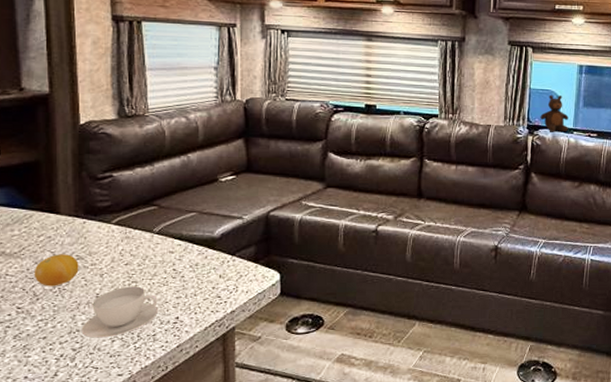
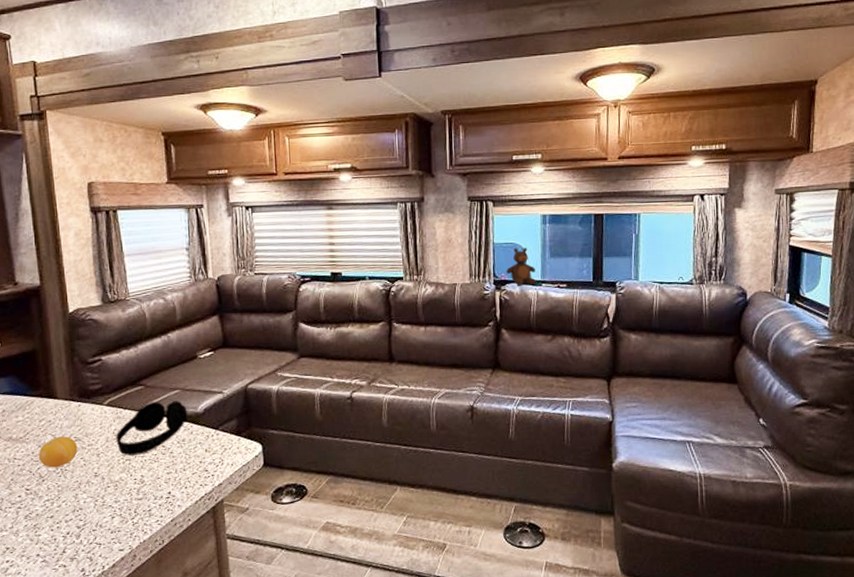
teacup: present [81,286,158,338] -> none [83,464,151,516]
headphones: none [122,223,203,277] -> present [115,401,188,456]

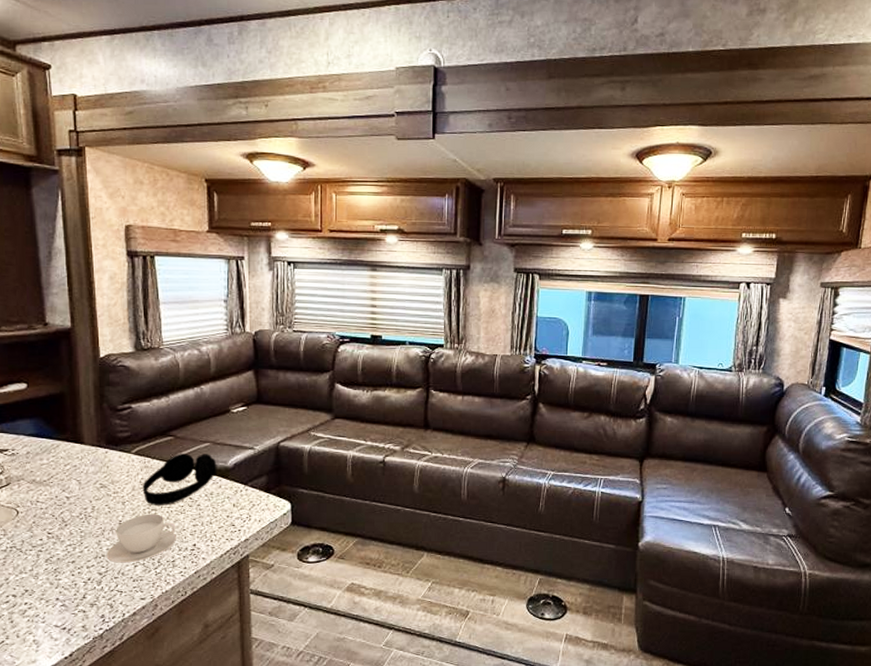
fruit: present [38,436,78,468] -> none [62,482,103,513]
teacup: none [83,464,151,516] -> present [106,514,176,563]
teddy bear: present [506,247,536,286] -> none [547,322,577,362]

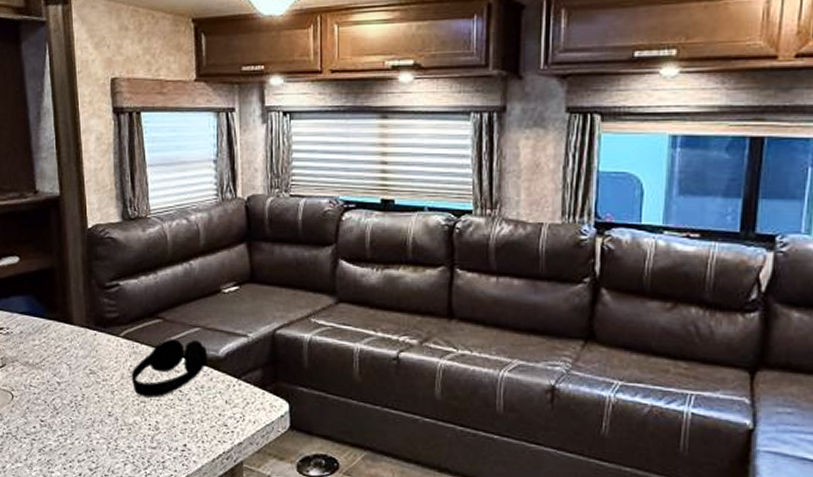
teacup: present [106,514,176,563] -> none [96,406,166,460]

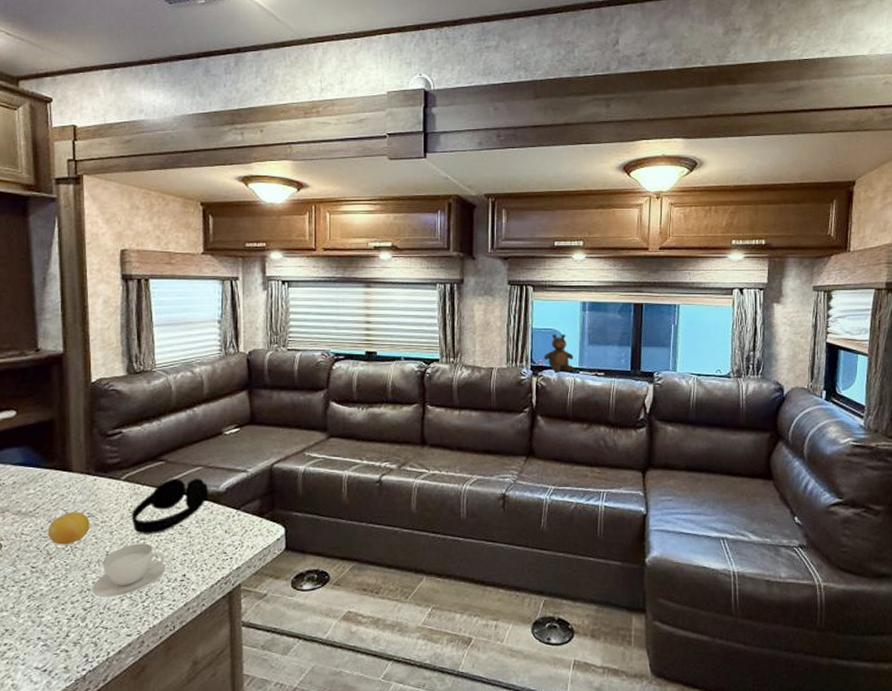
fruit: none [53,367,92,401] -> present [47,512,90,545]
teacup: none [96,406,166,460] -> present [92,543,165,597]
teddy bear: none [613,178,656,232] -> present [544,333,574,373]

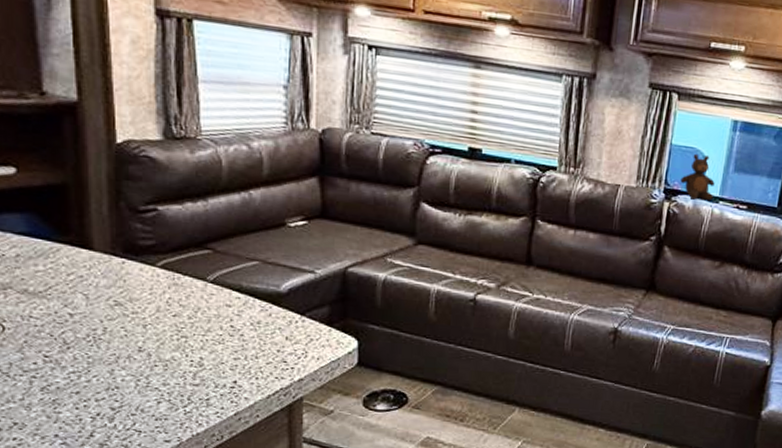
fruit: present [47,512,90,545] -> none [63,297,117,335]
teacup: present [92,543,165,597] -> none [121,341,212,398]
headphones: present [131,478,209,534] -> none [170,271,267,333]

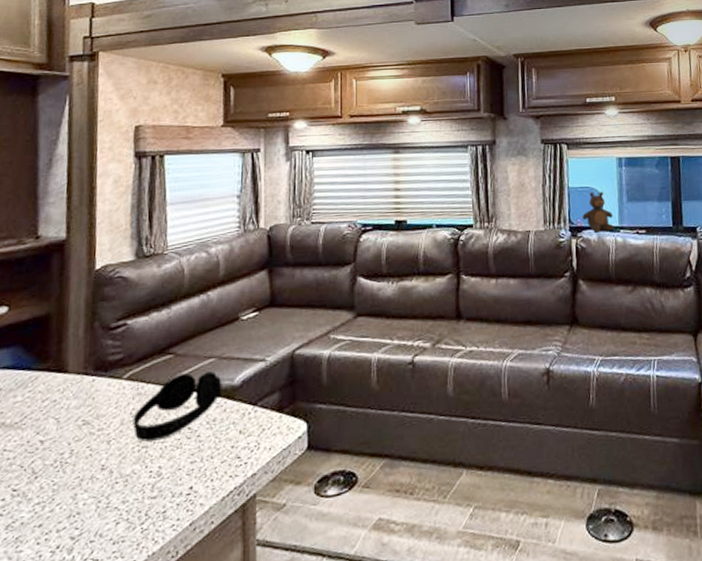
headphones: none [170,271,267,333] -> present [132,371,223,442]

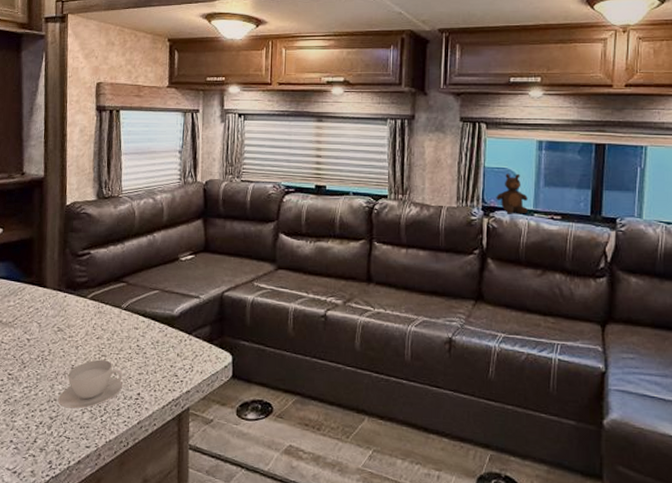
teacup: none [82,452,170,522] -> present [58,359,123,409]
headphones: present [132,371,223,442] -> none [95,300,164,352]

